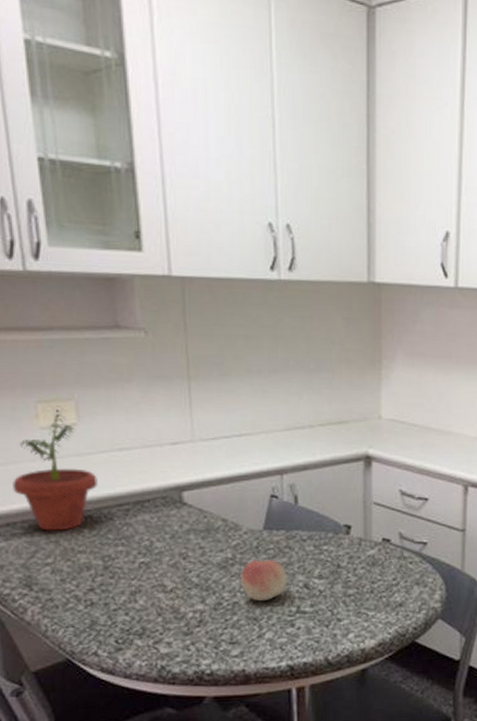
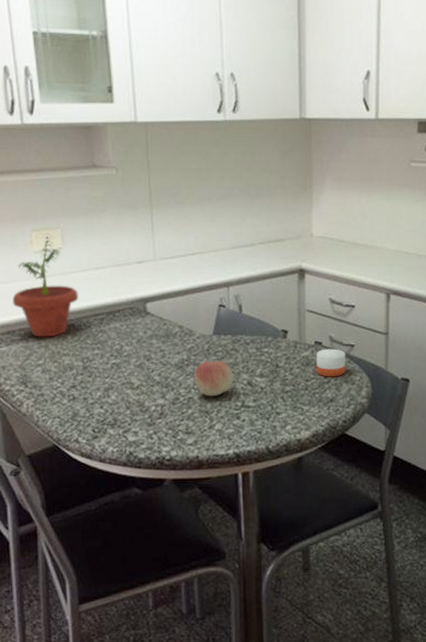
candle: none [383,547,417,579] -> present [316,349,346,377]

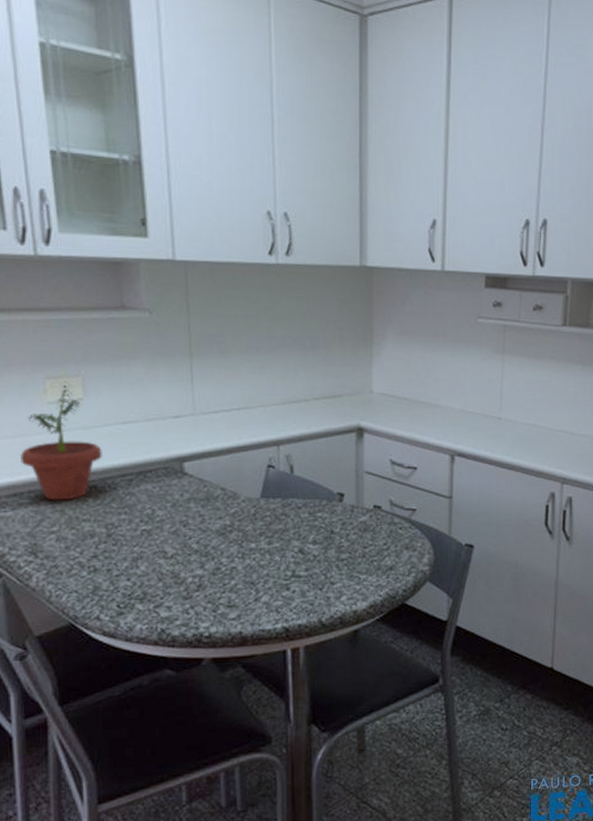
fruit: present [195,361,234,397] -> none [239,526,283,566]
candle: present [316,349,346,377] -> none [375,513,407,544]

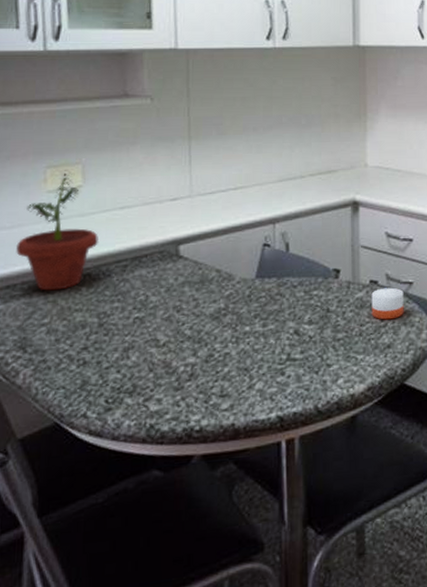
candle: none [375,513,407,544] -> present [371,287,404,320]

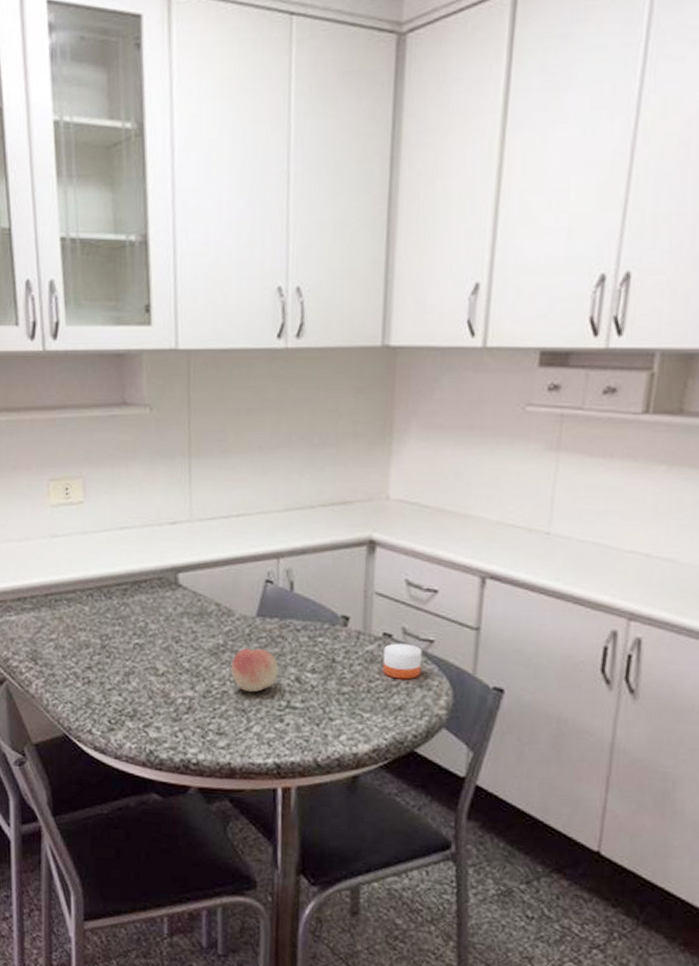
potted plant: present [16,174,99,291] -> none [25,488,101,608]
fruit: none [233,308,278,351] -> present [231,648,279,693]

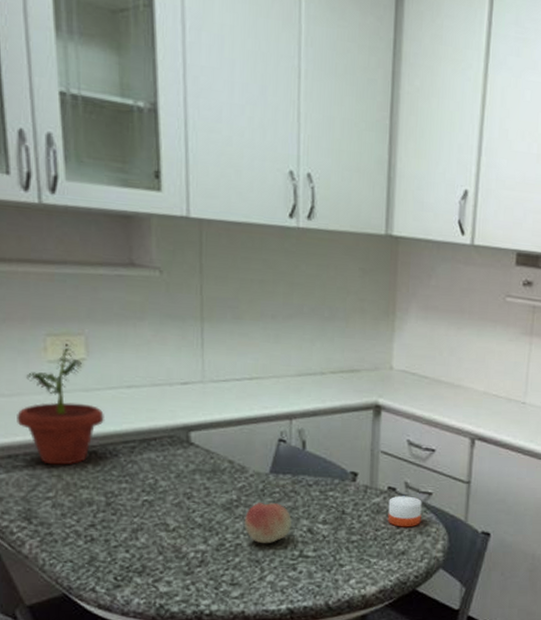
potted plant: none [25,488,101,608] -> present [17,345,105,465]

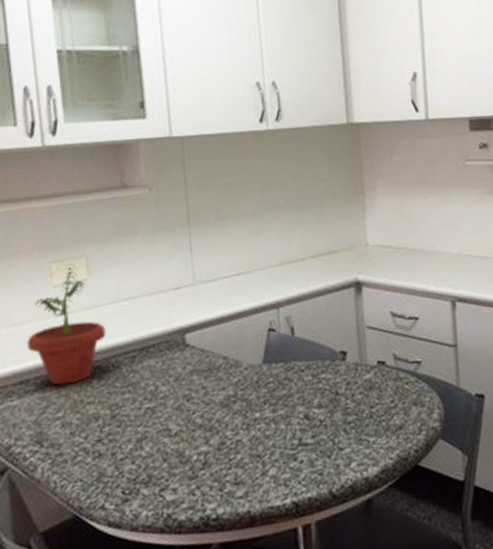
fruit: present [245,503,292,544] -> none [243,393,288,437]
candle: present [388,495,422,527] -> none [379,367,414,401]

